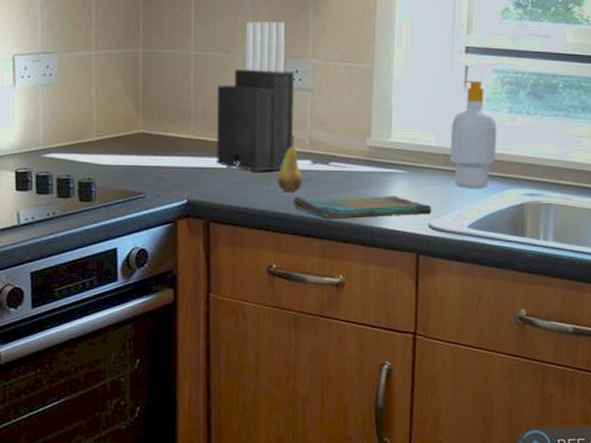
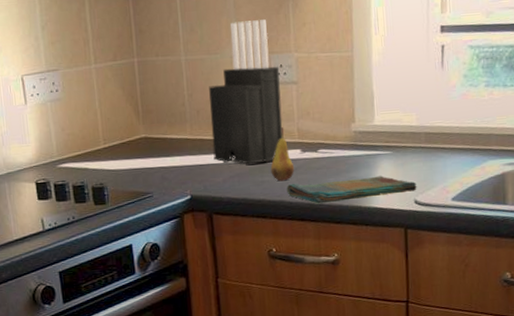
soap bottle: present [450,80,497,188] -> none [430,58,476,163]

